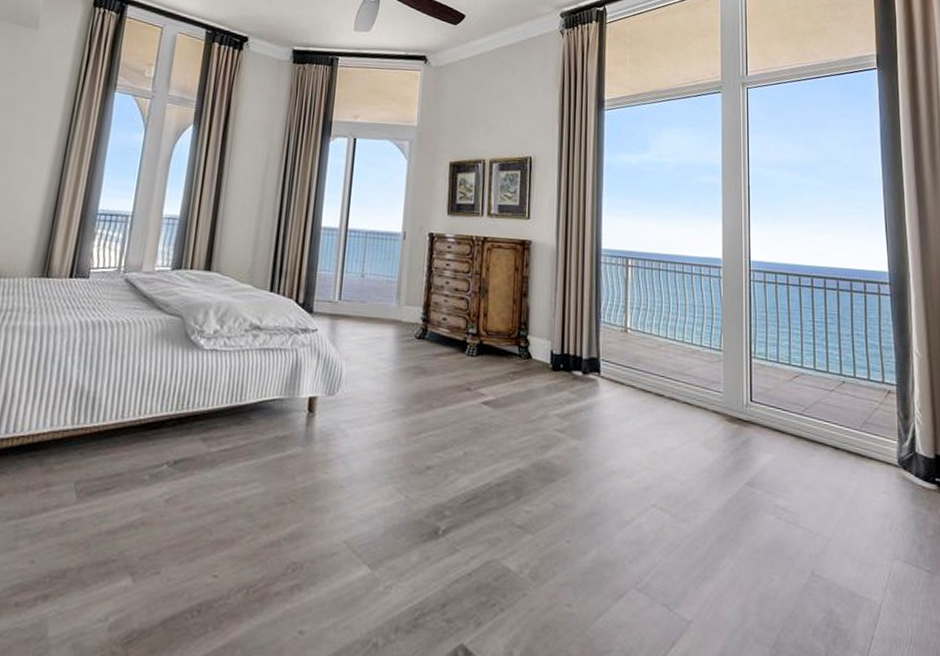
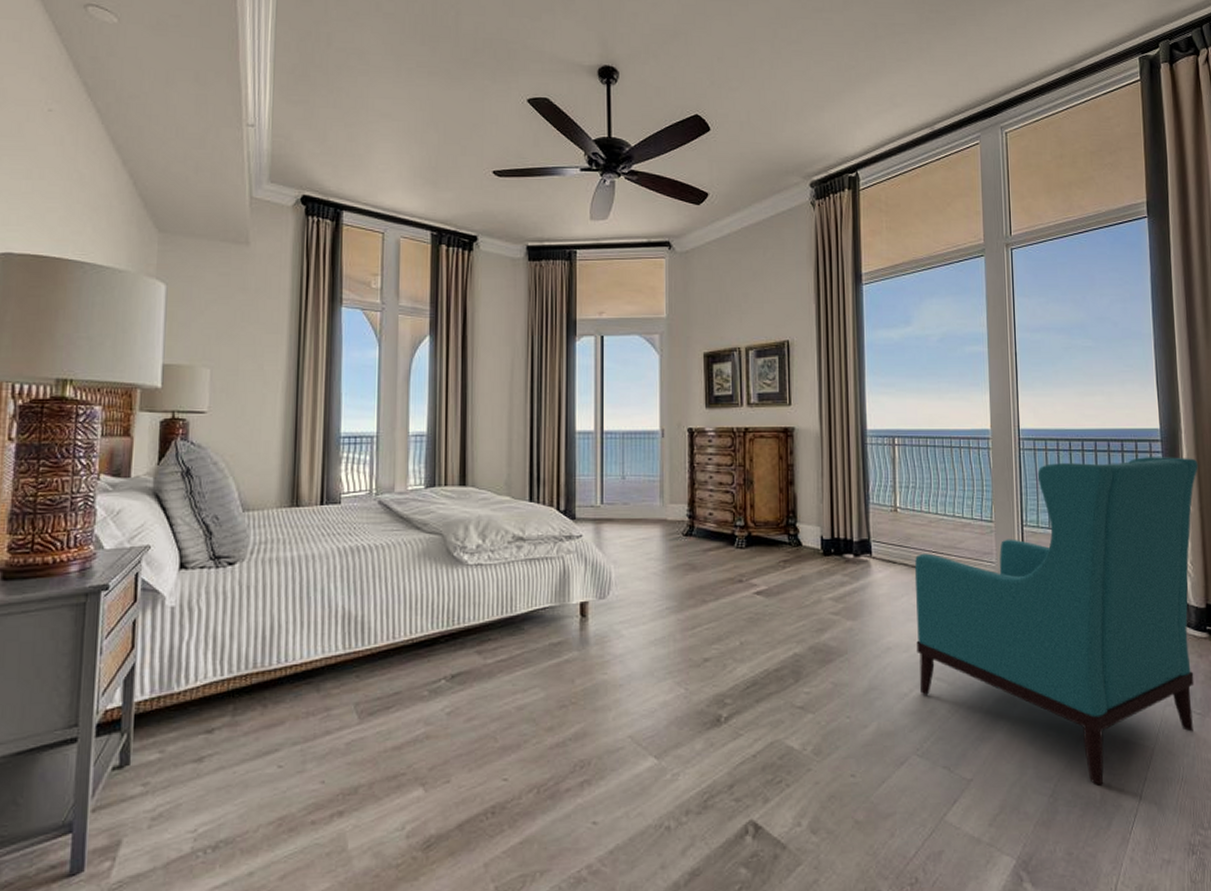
armchair: none [640,297,926,640] -> present [914,457,1198,786]

